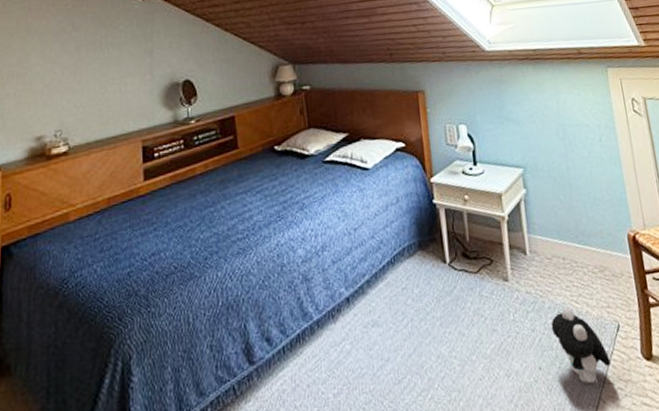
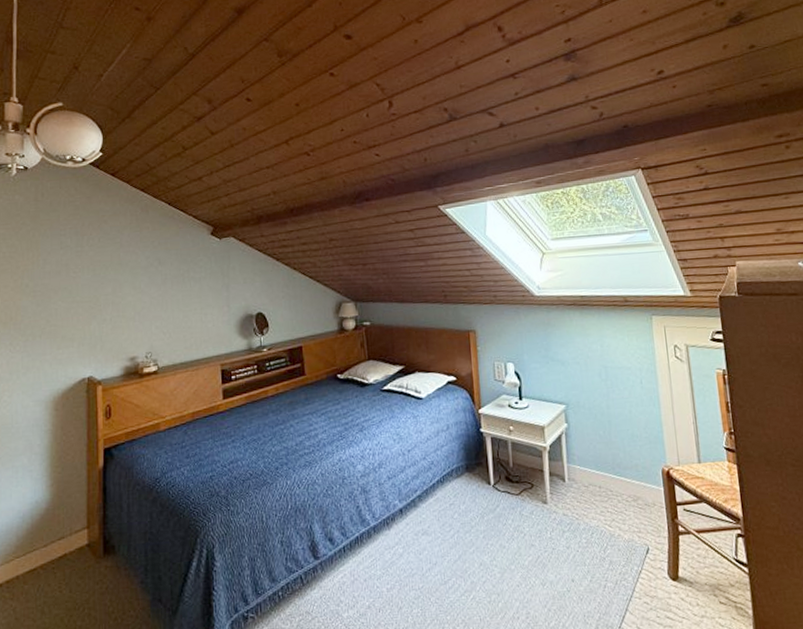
plush toy: present [551,307,611,385] -> none [585,529,638,598]

